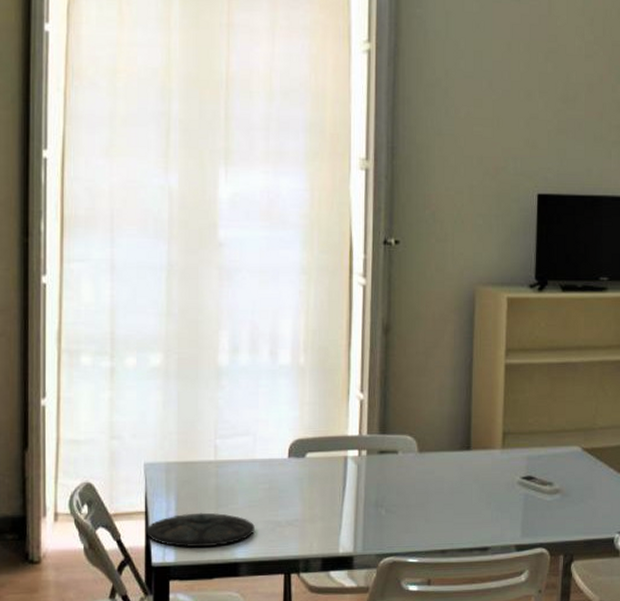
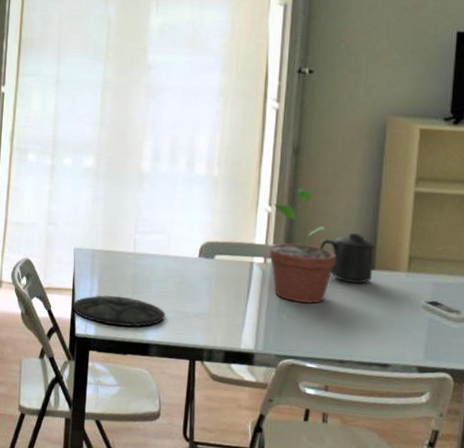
potted plant: none [362,370,432,494] -> present [268,188,337,304]
mug: none [414,414,470,467] -> present [319,233,376,284]

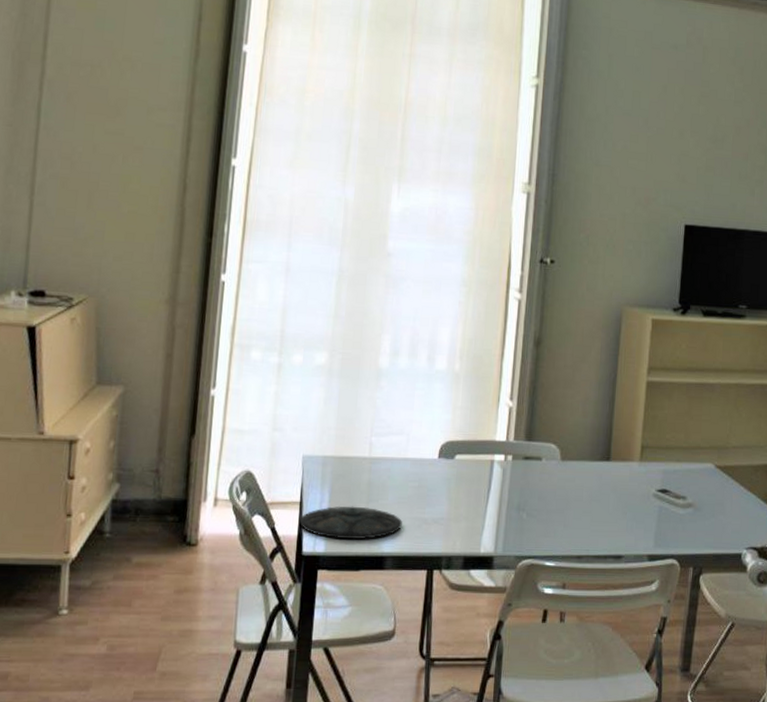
potted plant: present [268,188,337,304] -> none [509,380,575,499]
mug: present [319,233,376,284] -> none [558,425,611,476]

